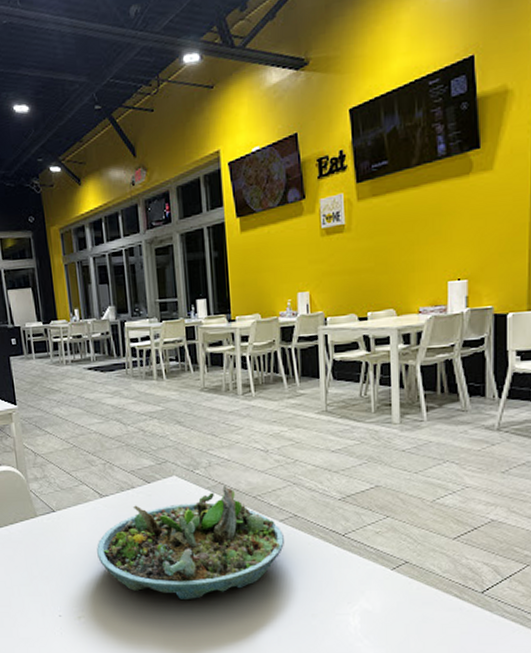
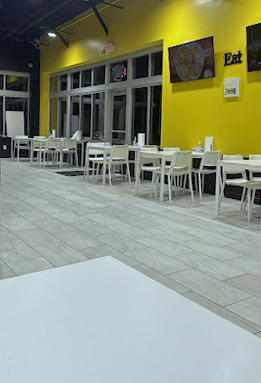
succulent planter: present [97,485,284,601] -> none [45,265,182,351]

